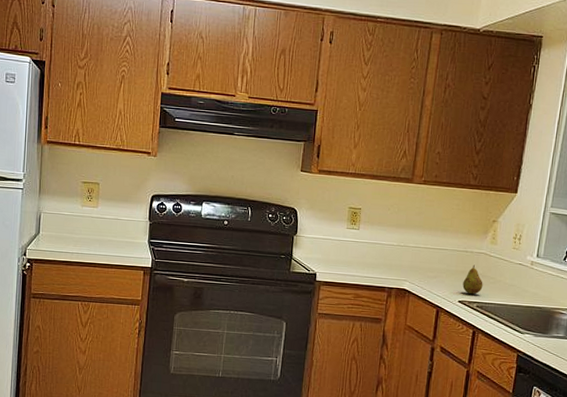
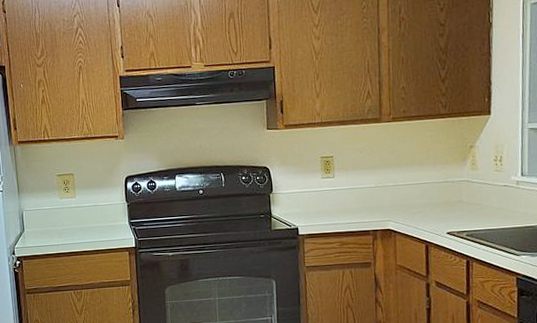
fruit: present [462,264,483,295] -> none [448,193,470,224]

